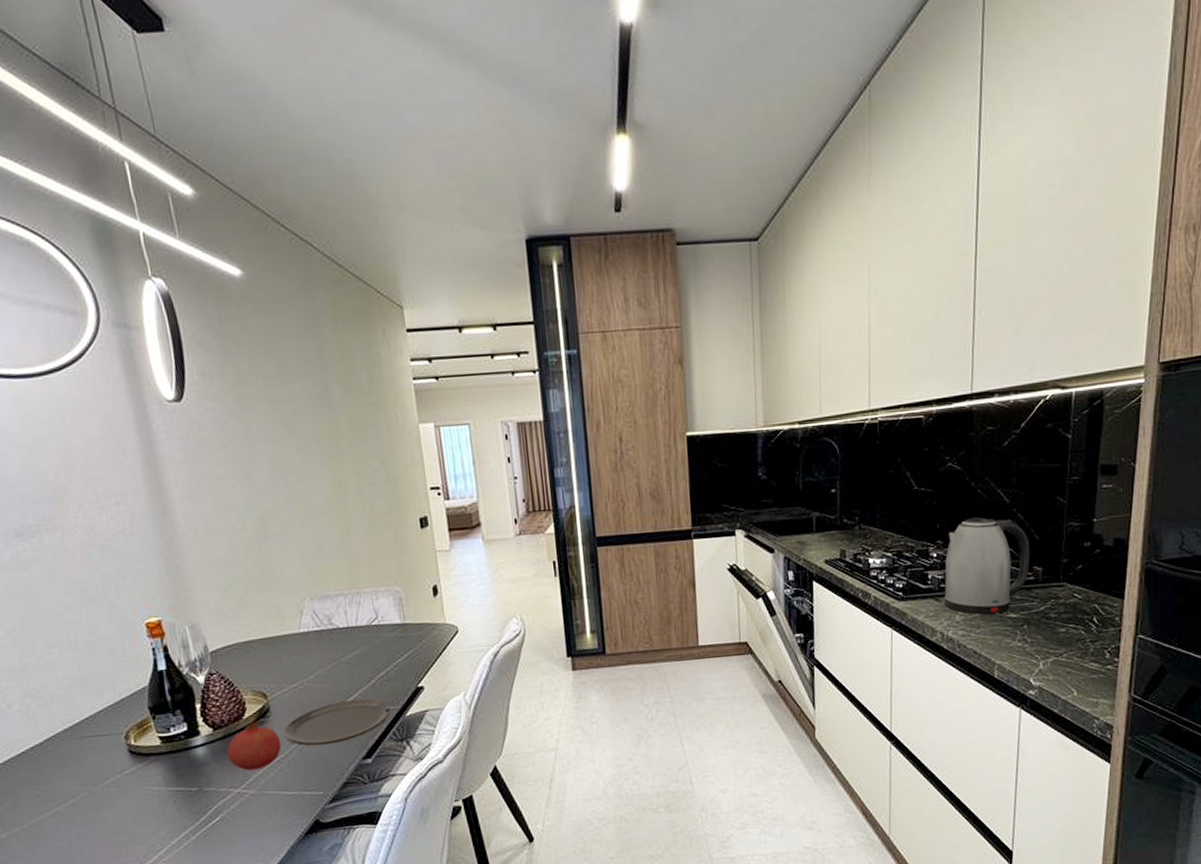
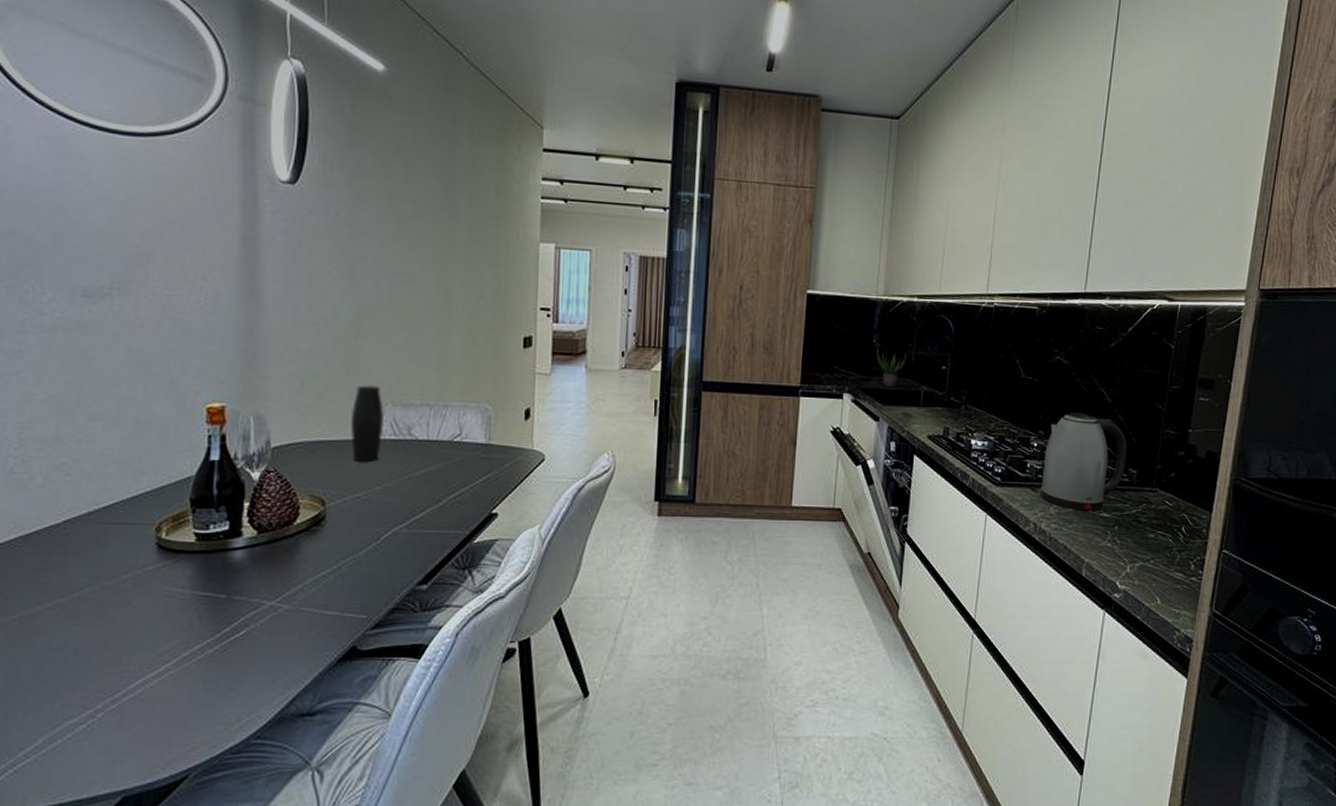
fruit: present [226,720,282,771] -> none [267,528,331,583]
vase: none [274,583,308,656] -> present [350,385,385,463]
plate: present [284,698,391,746] -> none [336,518,458,564]
potted plant: none [763,479,794,519] -> present [876,347,906,388]

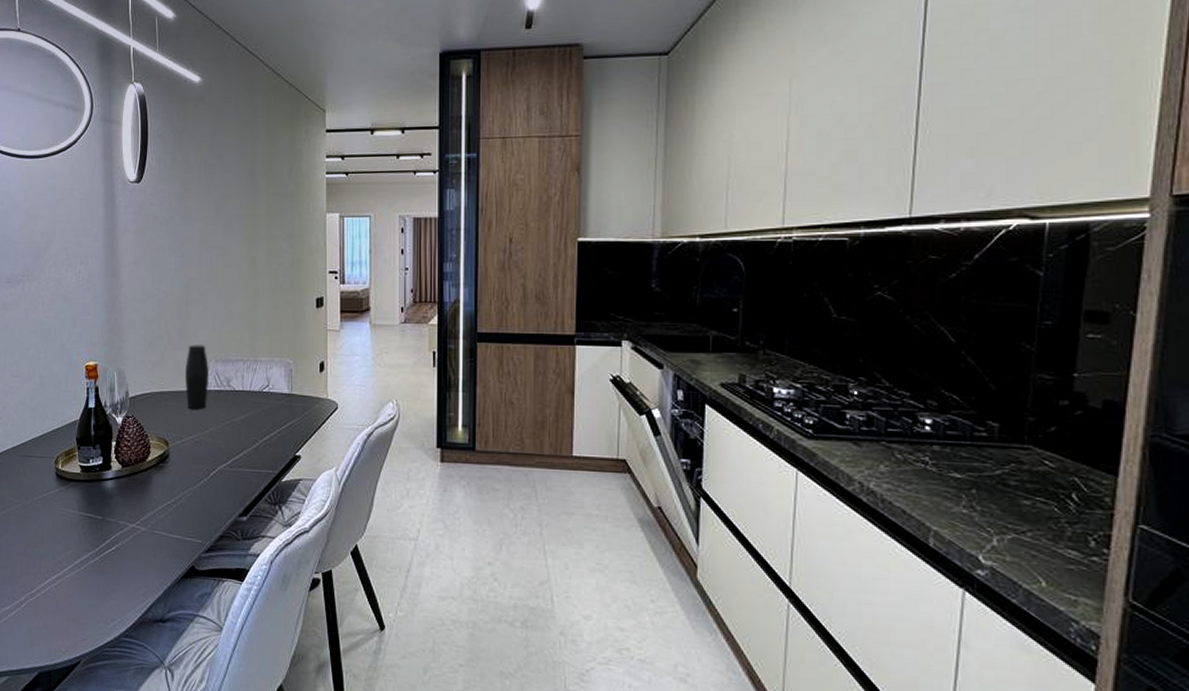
potted plant: present [876,347,906,388] -> none [657,292,690,334]
kettle: present [1040,413,1127,512] -> none [865,356,983,471]

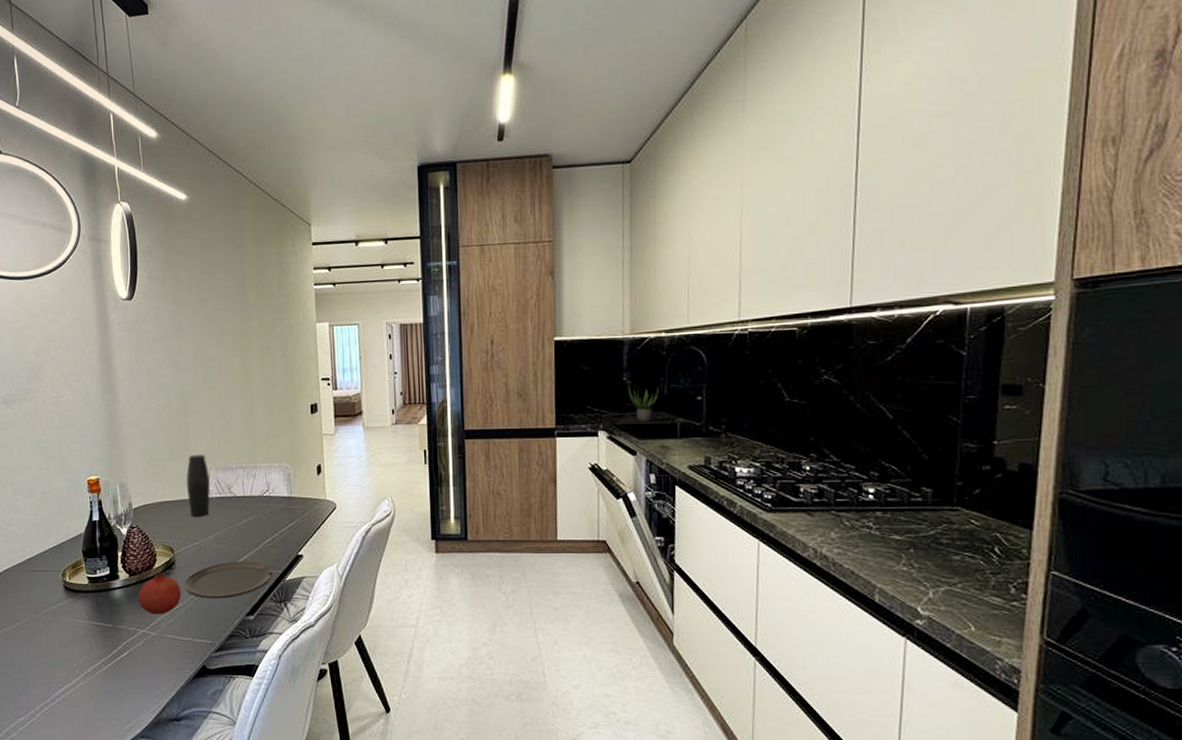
fruit: none [129,464,174,510] -> present [137,571,182,615]
plate: none [177,458,269,497] -> present [184,561,273,599]
potted plant: none [657,292,690,334] -> present [628,384,659,423]

